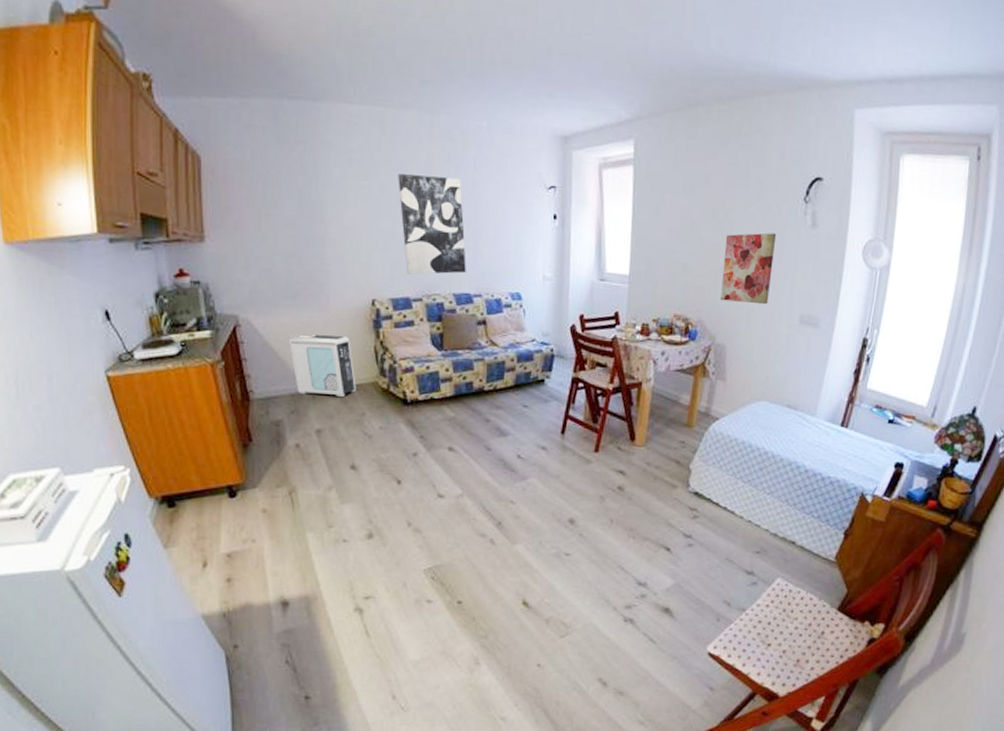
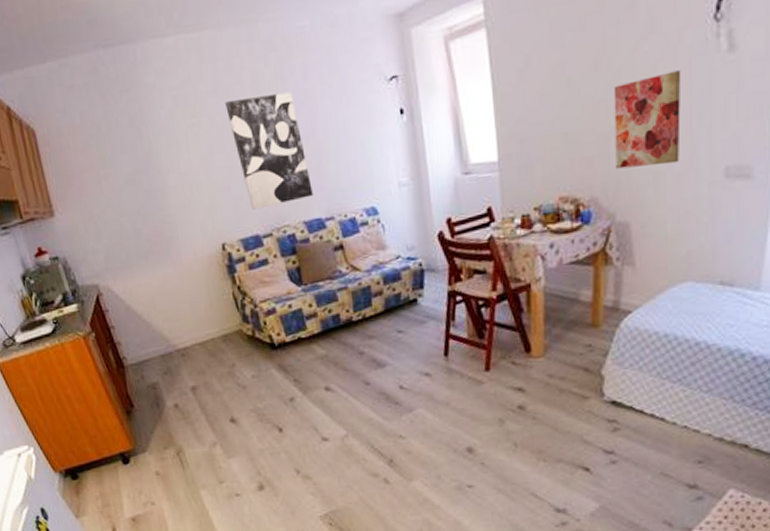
air purifier: present [289,334,356,398] -> none [149,287,222,354]

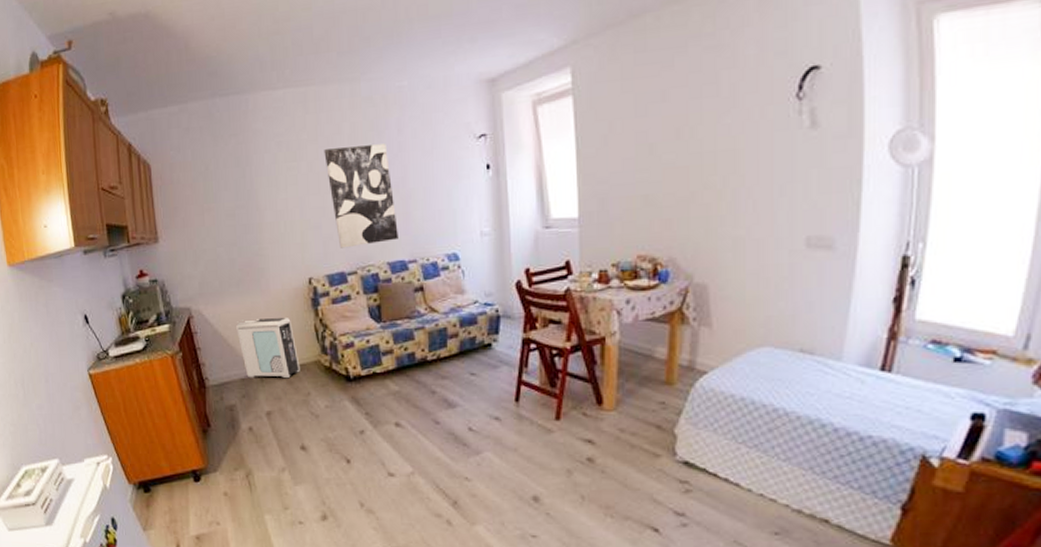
air purifier: none [149,287,222,354] -> present [236,318,300,379]
wall art: present [613,70,682,169] -> none [694,143,763,232]

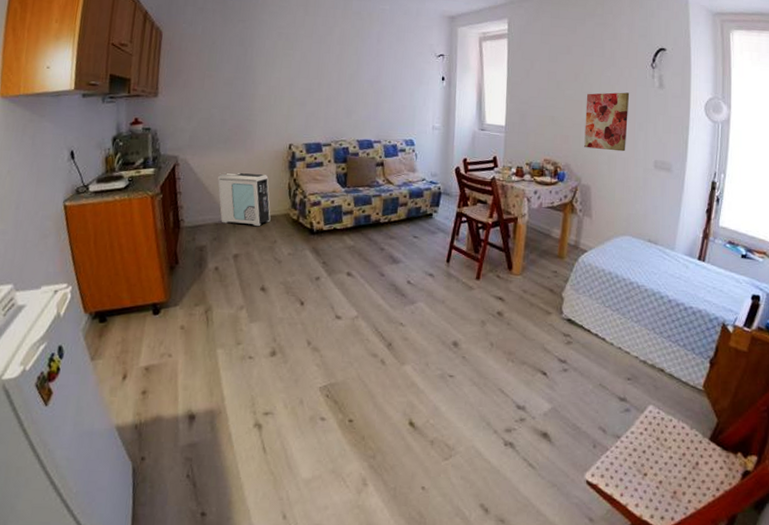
wall art: present [324,144,398,248] -> none [316,45,369,124]
wall art: none [694,143,763,232] -> present [584,92,630,152]

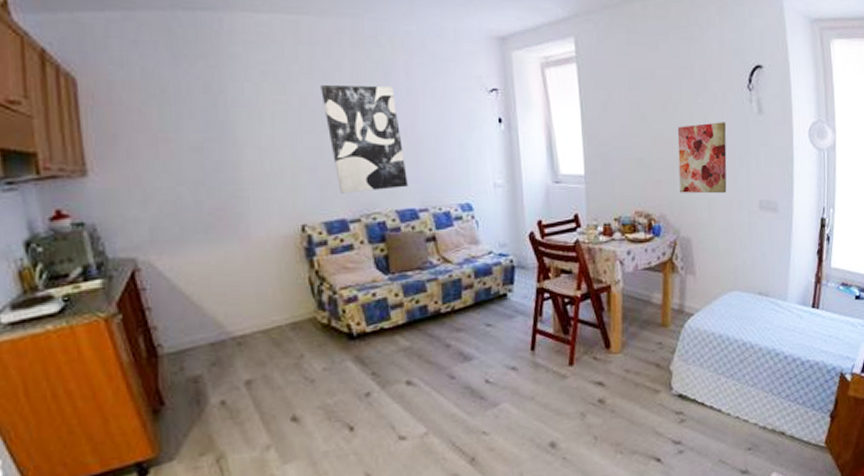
air purifier: present [217,172,271,227] -> none [203,270,291,342]
wall art: none [316,45,369,124] -> present [320,85,408,194]

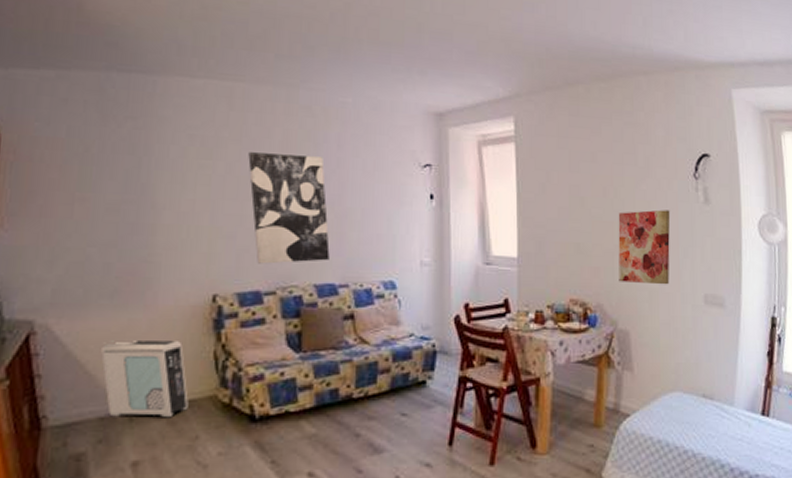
air purifier: none [203,270,291,342] -> present [101,340,189,418]

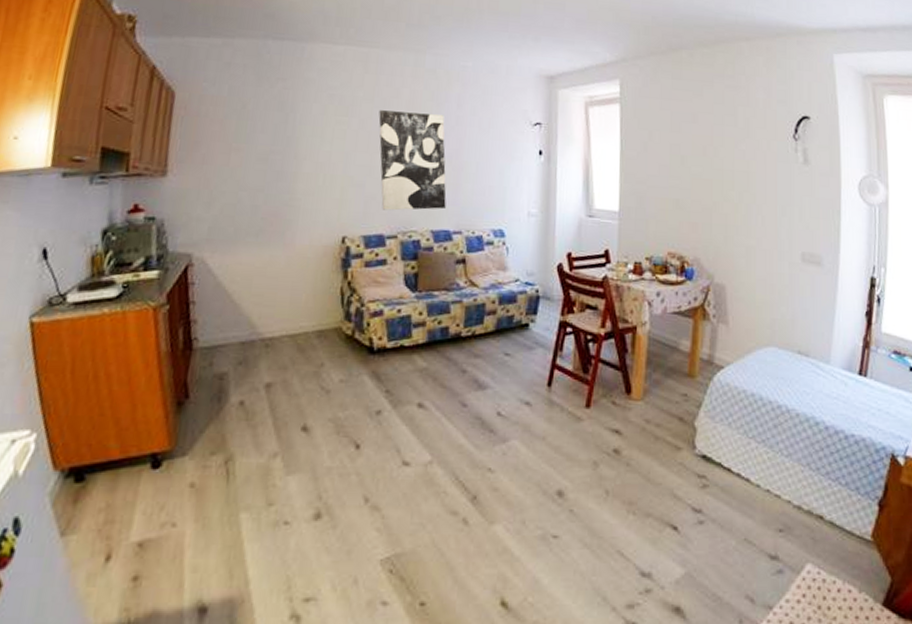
air purifier: present [101,340,189,418] -> none [245,274,317,346]
wall art: present [618,210,671,285] -> none [716,169,769,242]

